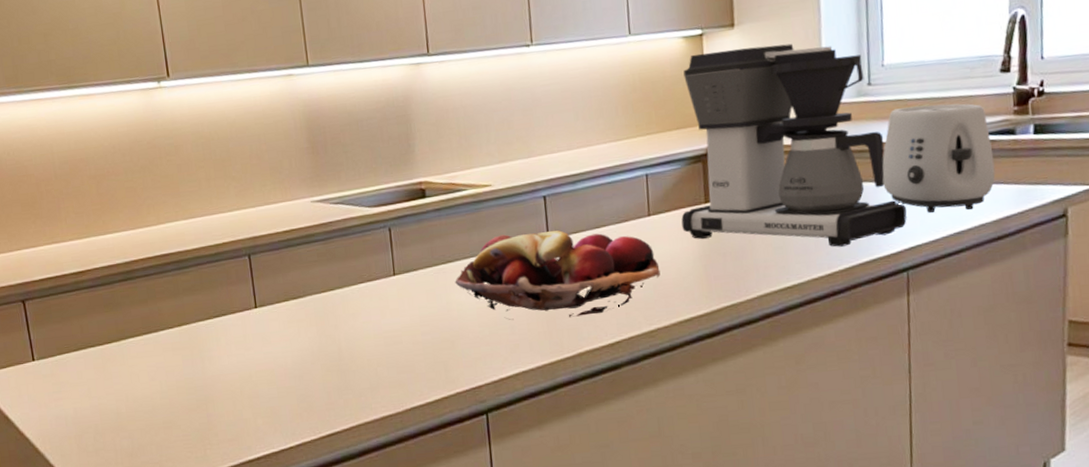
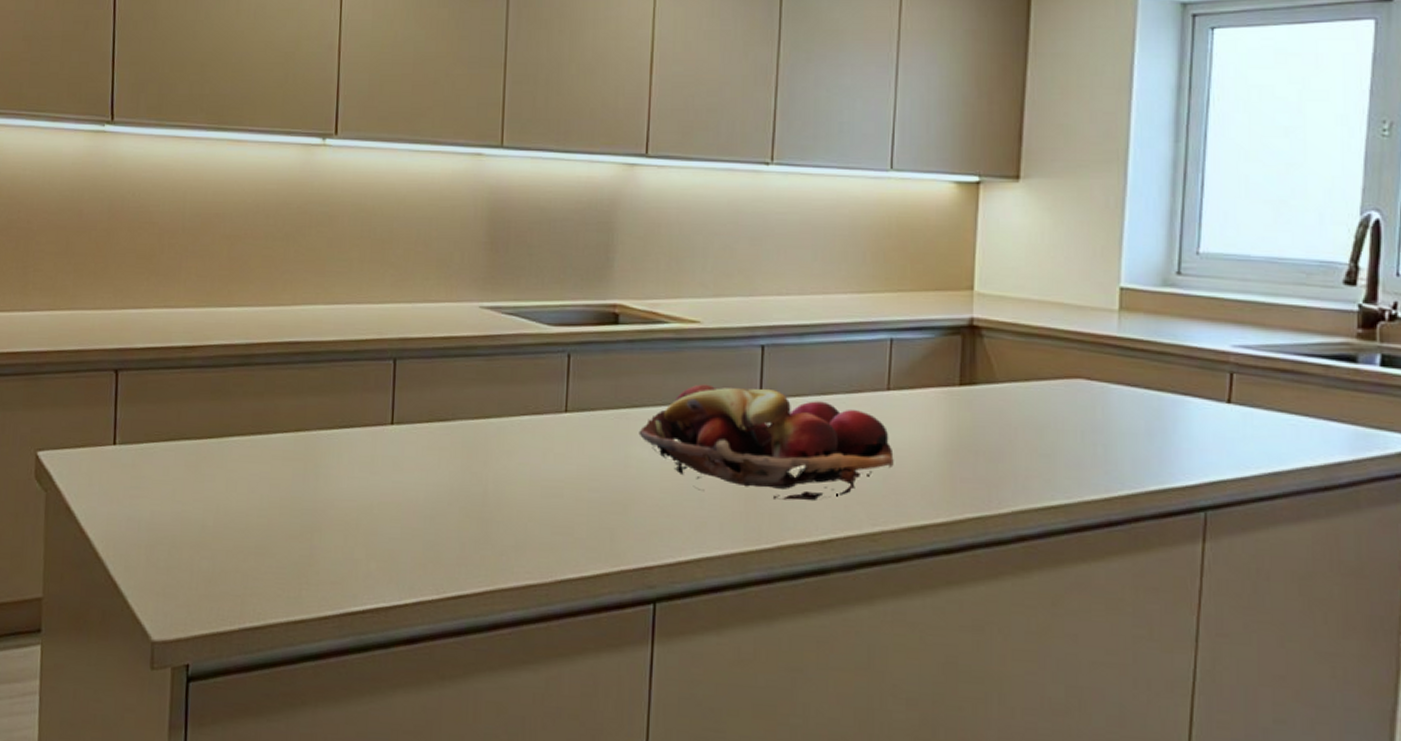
coffee maker: present [681,43,907,247] -> none [928,204,1211,467]
toaster: present [882,103,996,213] -> none [1184,308,1328,448]

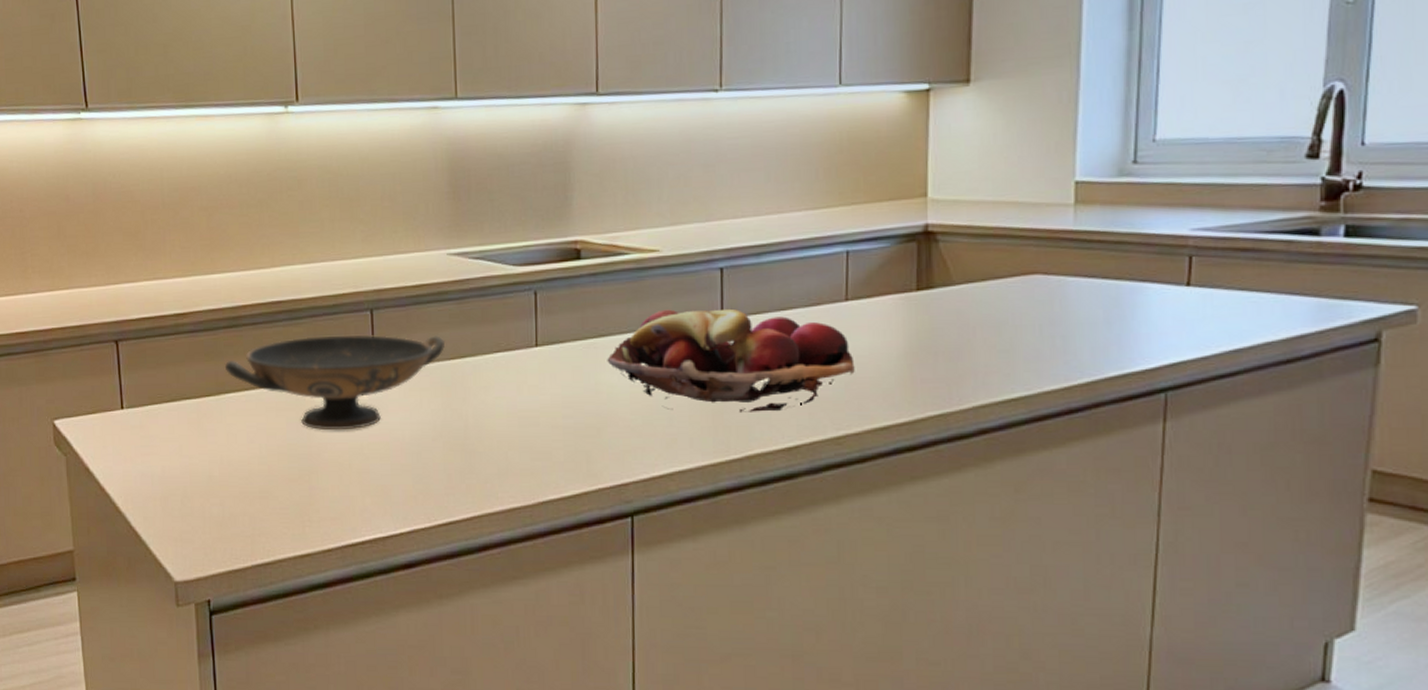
decorative bowl: none [231,382,471,487] -> present [224,334,446,431]

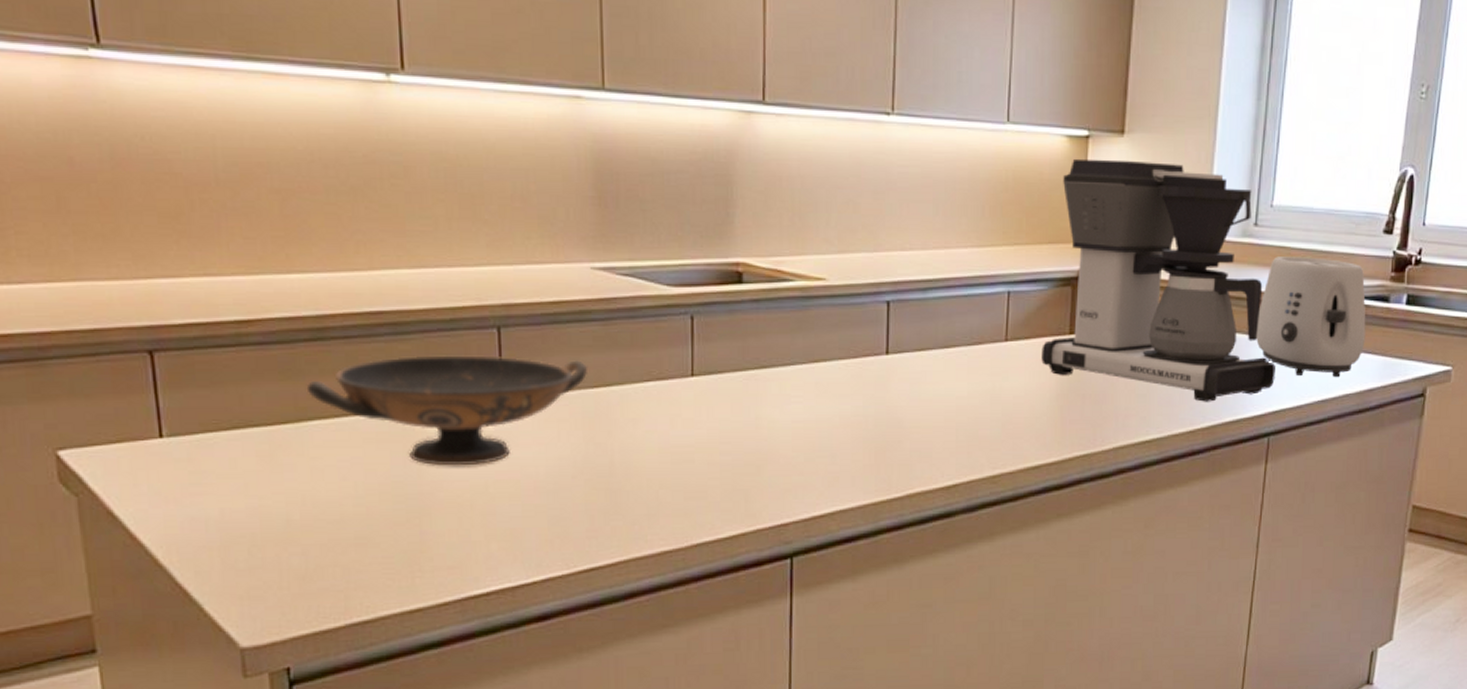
fruit basket: present [607,308,855,412] -> none [768,342,1011,451]
coffee maker: none [886,107,1170,356] -> present [1041,158,1275,402]
toaster: none [1143,192,1290,325] -> present [1256,257,1366,378]

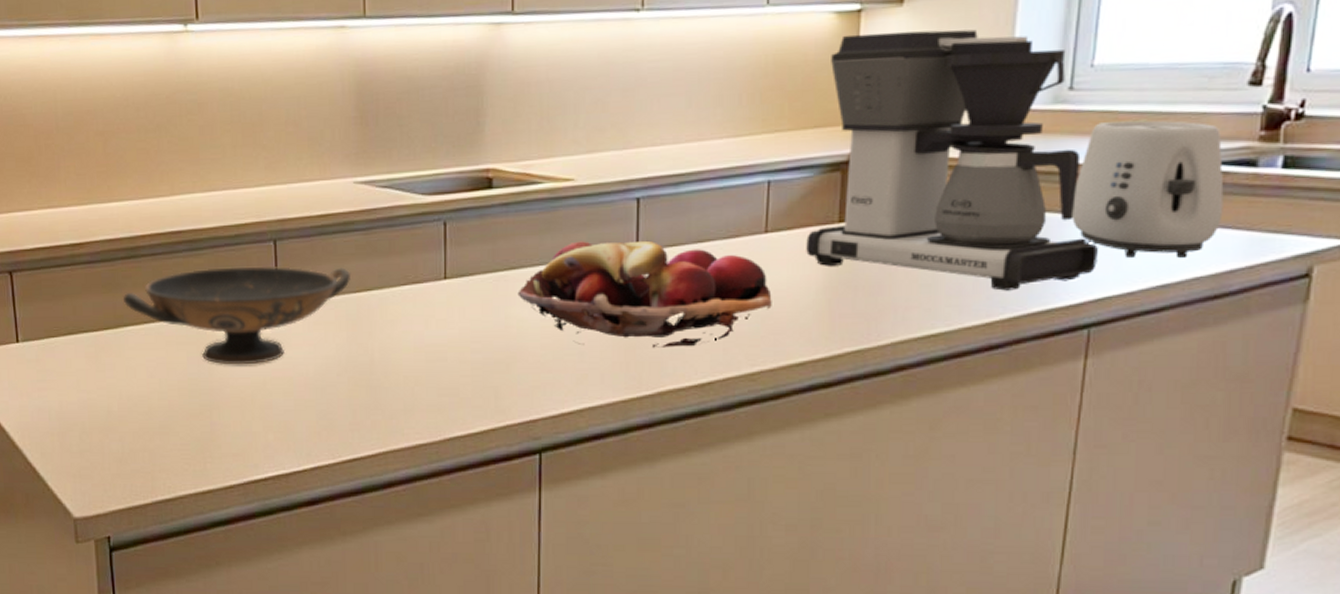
fruit basket: none [768,342,1011,451] -> present [517,240,772,348]

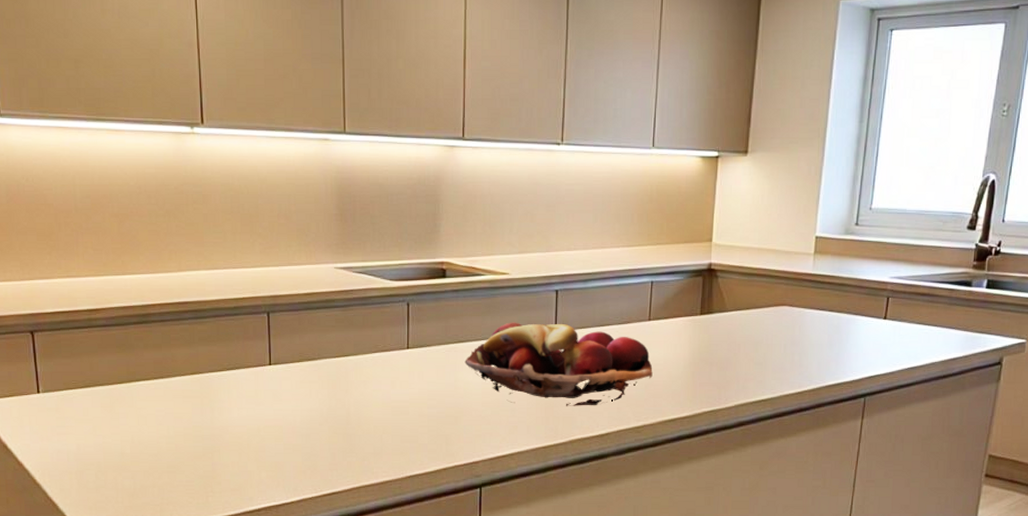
decorative bowl: present [123,265,351,365] -> none [135,333,332,415]
coffee maker: present [806,29,1098,291] -> none [677,174,872,369]
toaster: present [1072,120,1224,259] -> none [855,250,951,349]

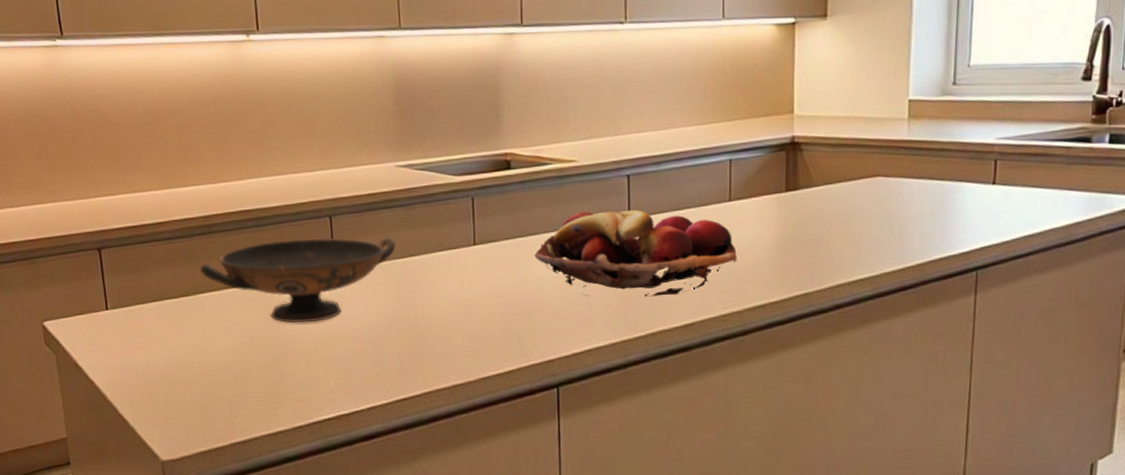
decorative bowl: none [135,333,332,415] -> present [200,237,396,323]

